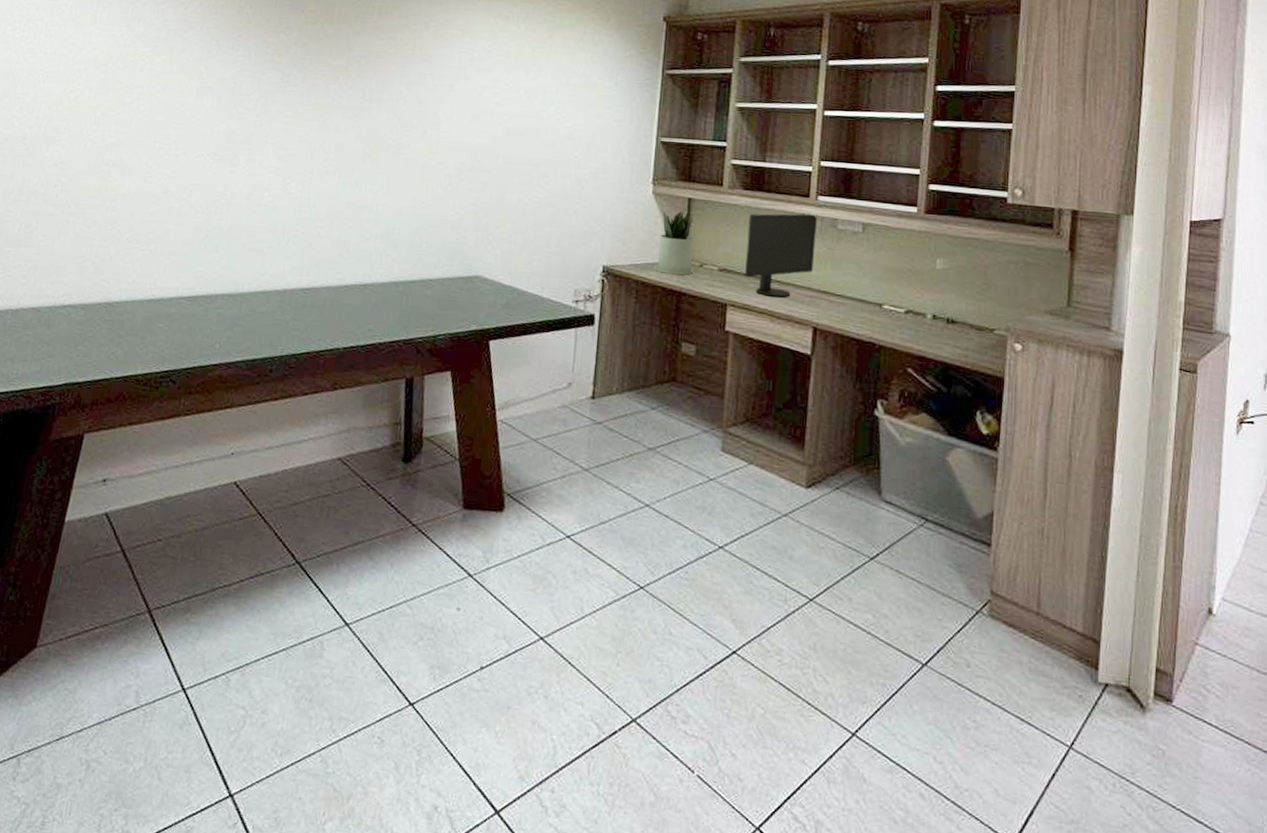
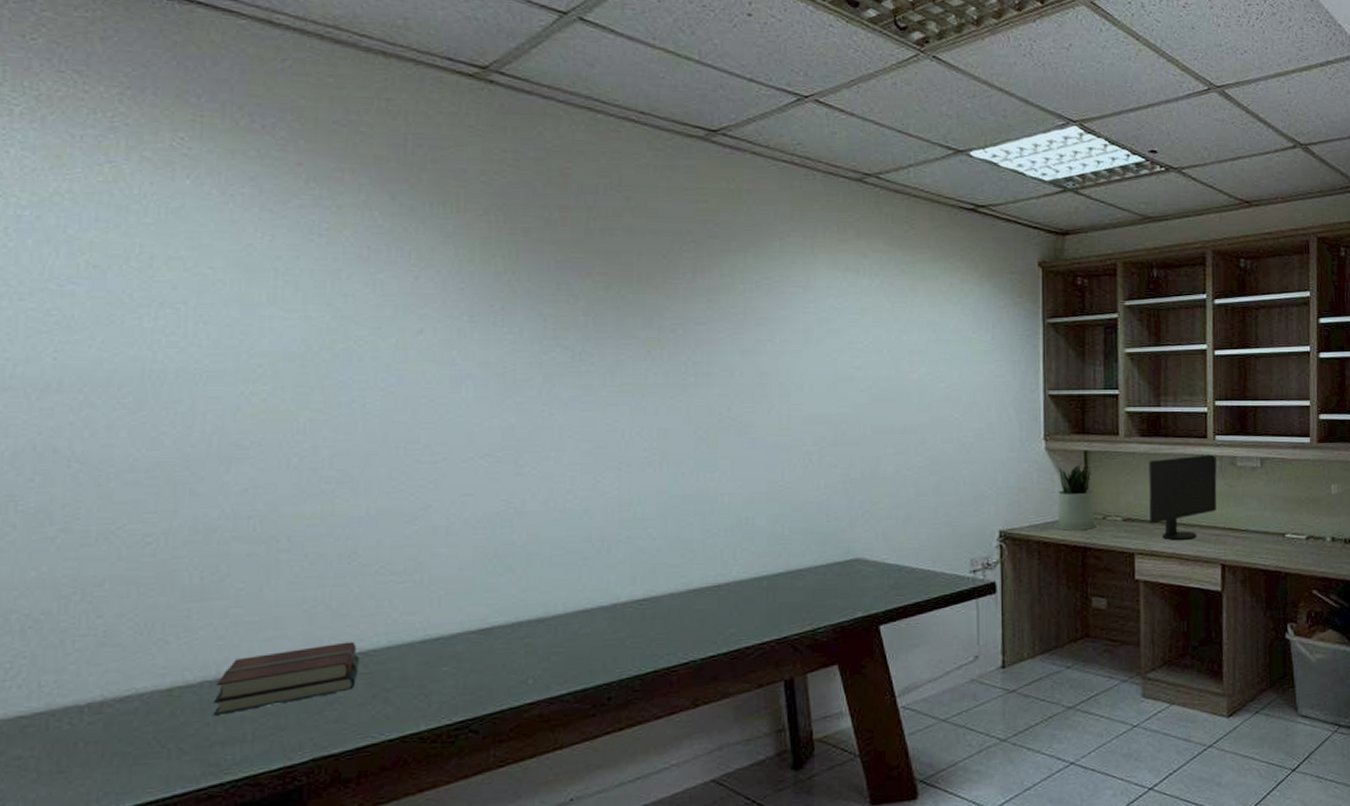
books: none [11,292,107,337] -> present [213,641,359,715]

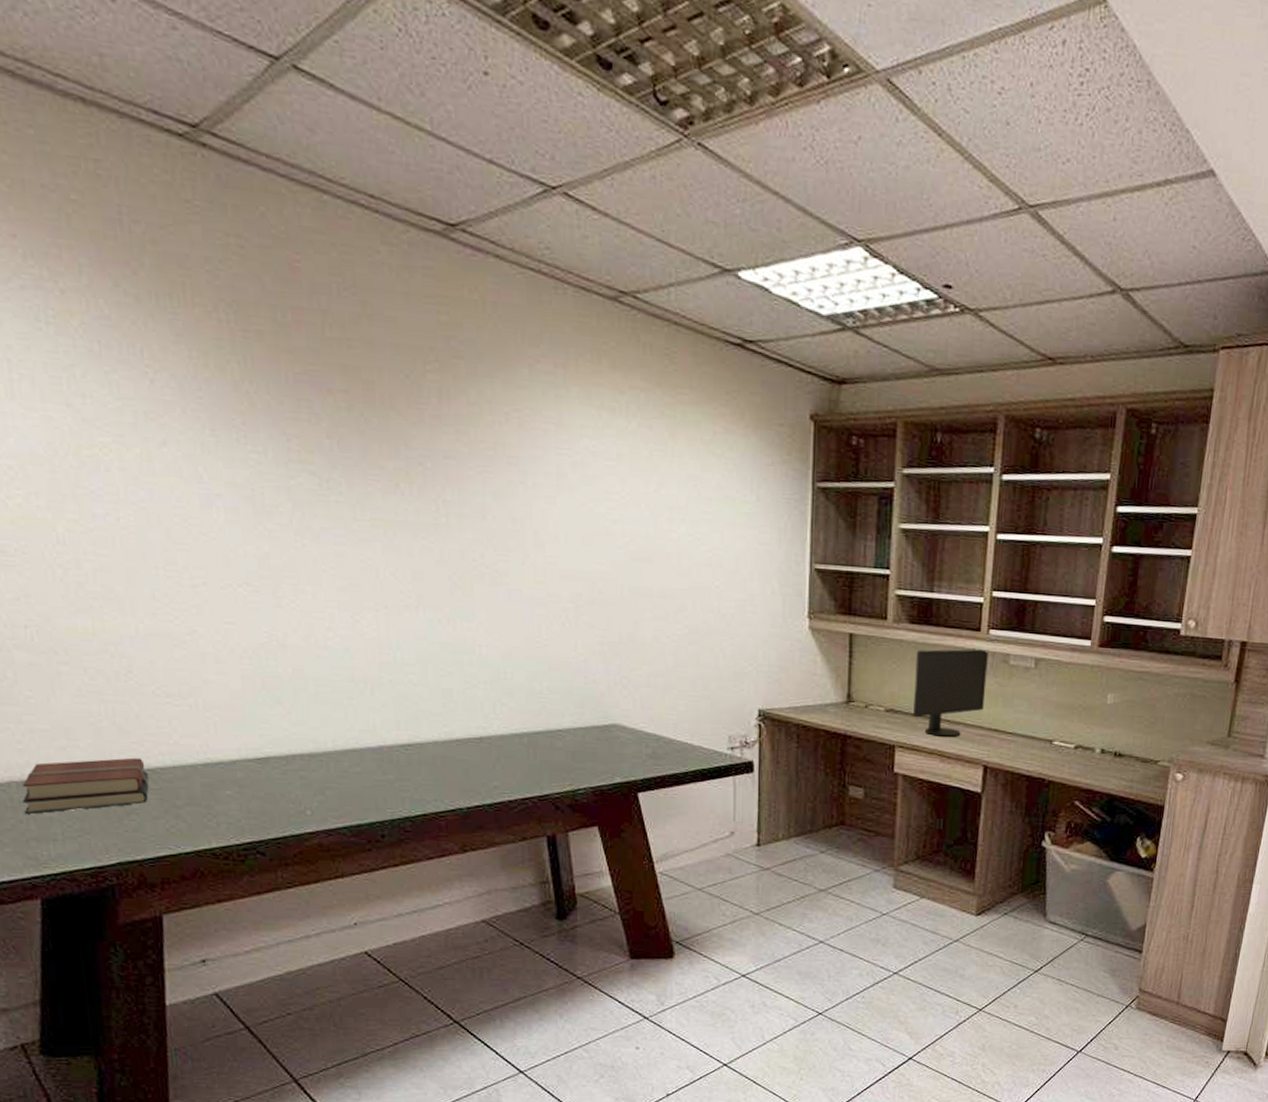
planter: present [1054,464,1098,531] -> none [815,647,860,718]

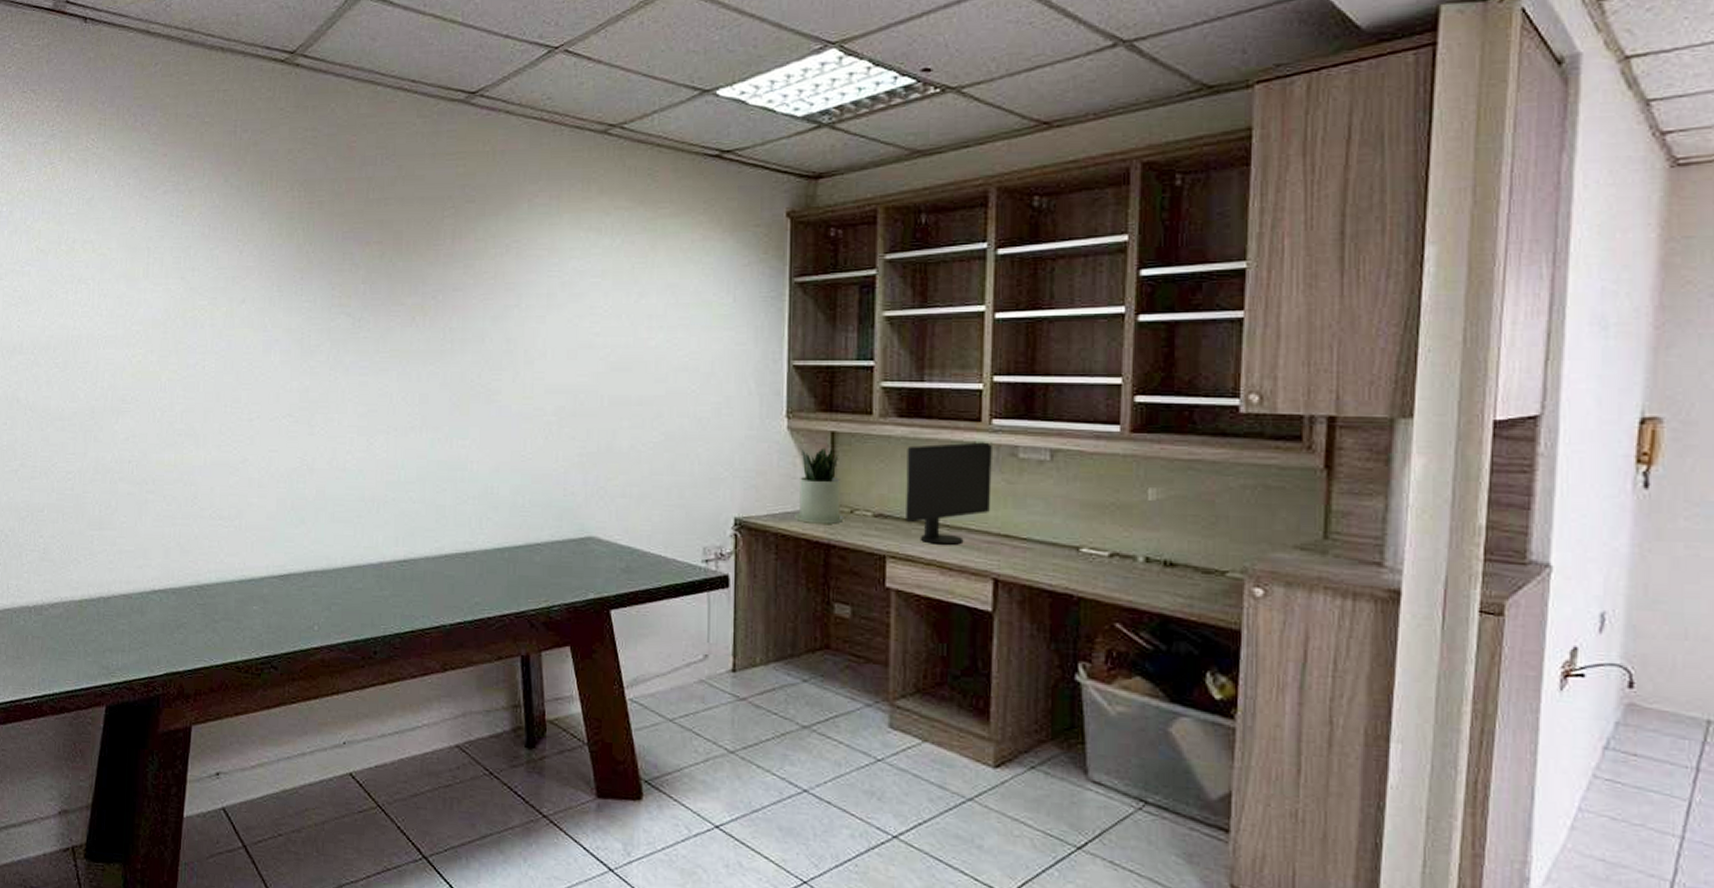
books: present [22,757,150,814] -> none [105,575,197,627]
planter: none [815,647,860,718] -> present [795,447,844,525]

